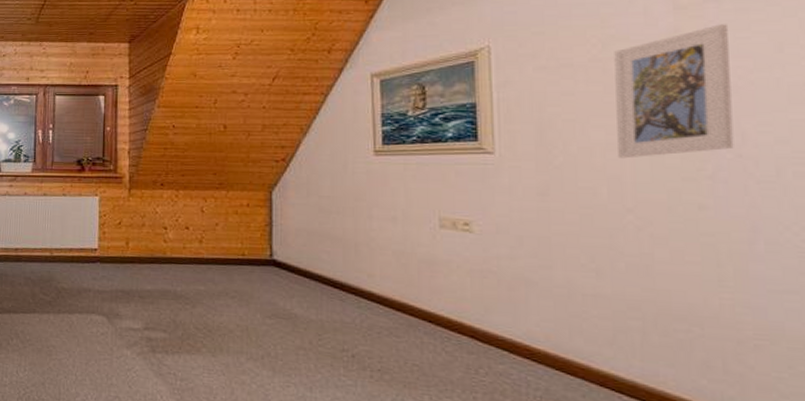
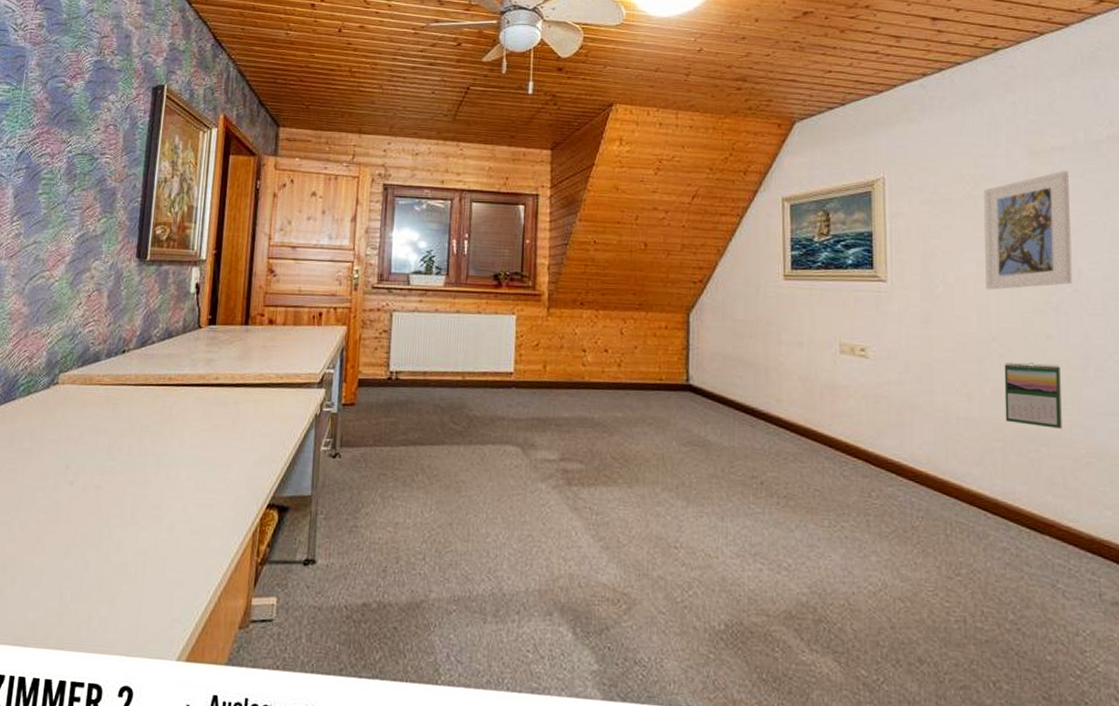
calendar: none [642,235,721,308] -> present [1004,362,1062,429]

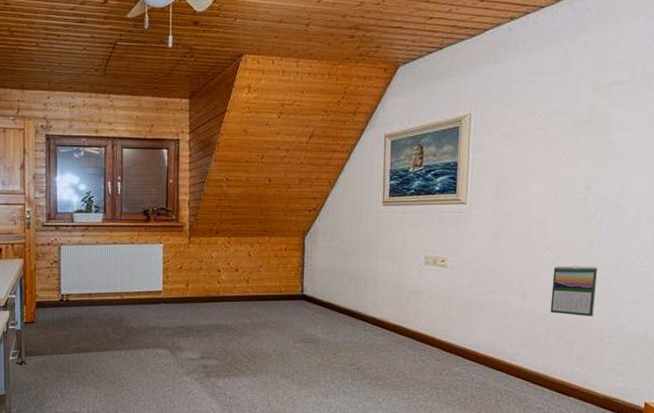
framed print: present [984,171,1073,290] -> none [546,103,624,208]

